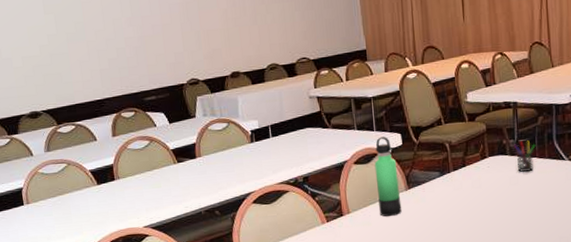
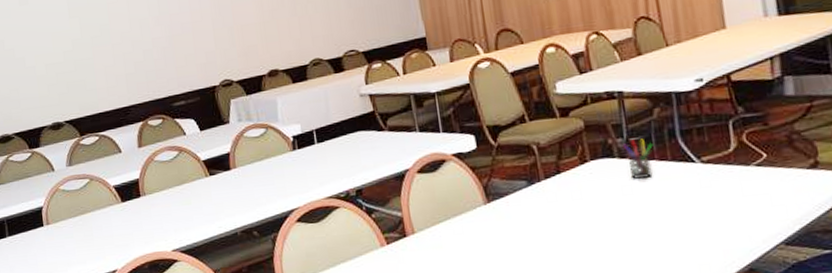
thermos bottle: present [374,136,402,217] -> none [443,138,481,238]

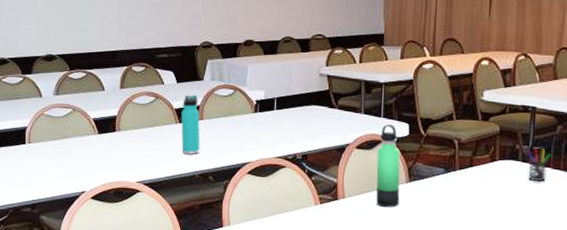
thermos bottle: none [210,141,238,210] -> present [181,95,200,154]
thermos bottle: none [443,138,481,238] -> present [376,124,401,208]

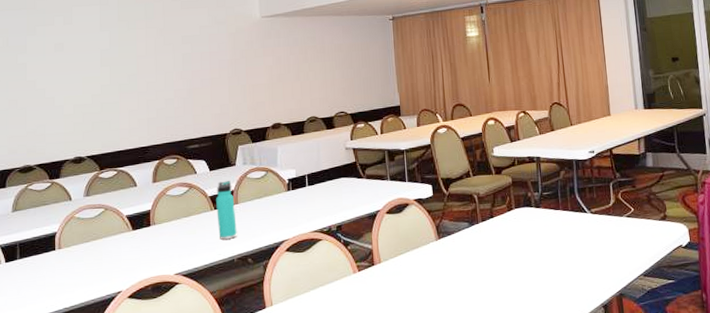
thermos bottle: present [376,124,401,208] -> none [406,187,432,267]
pen holder: present [526,148,551,181] -> none [538,193,559,224]

